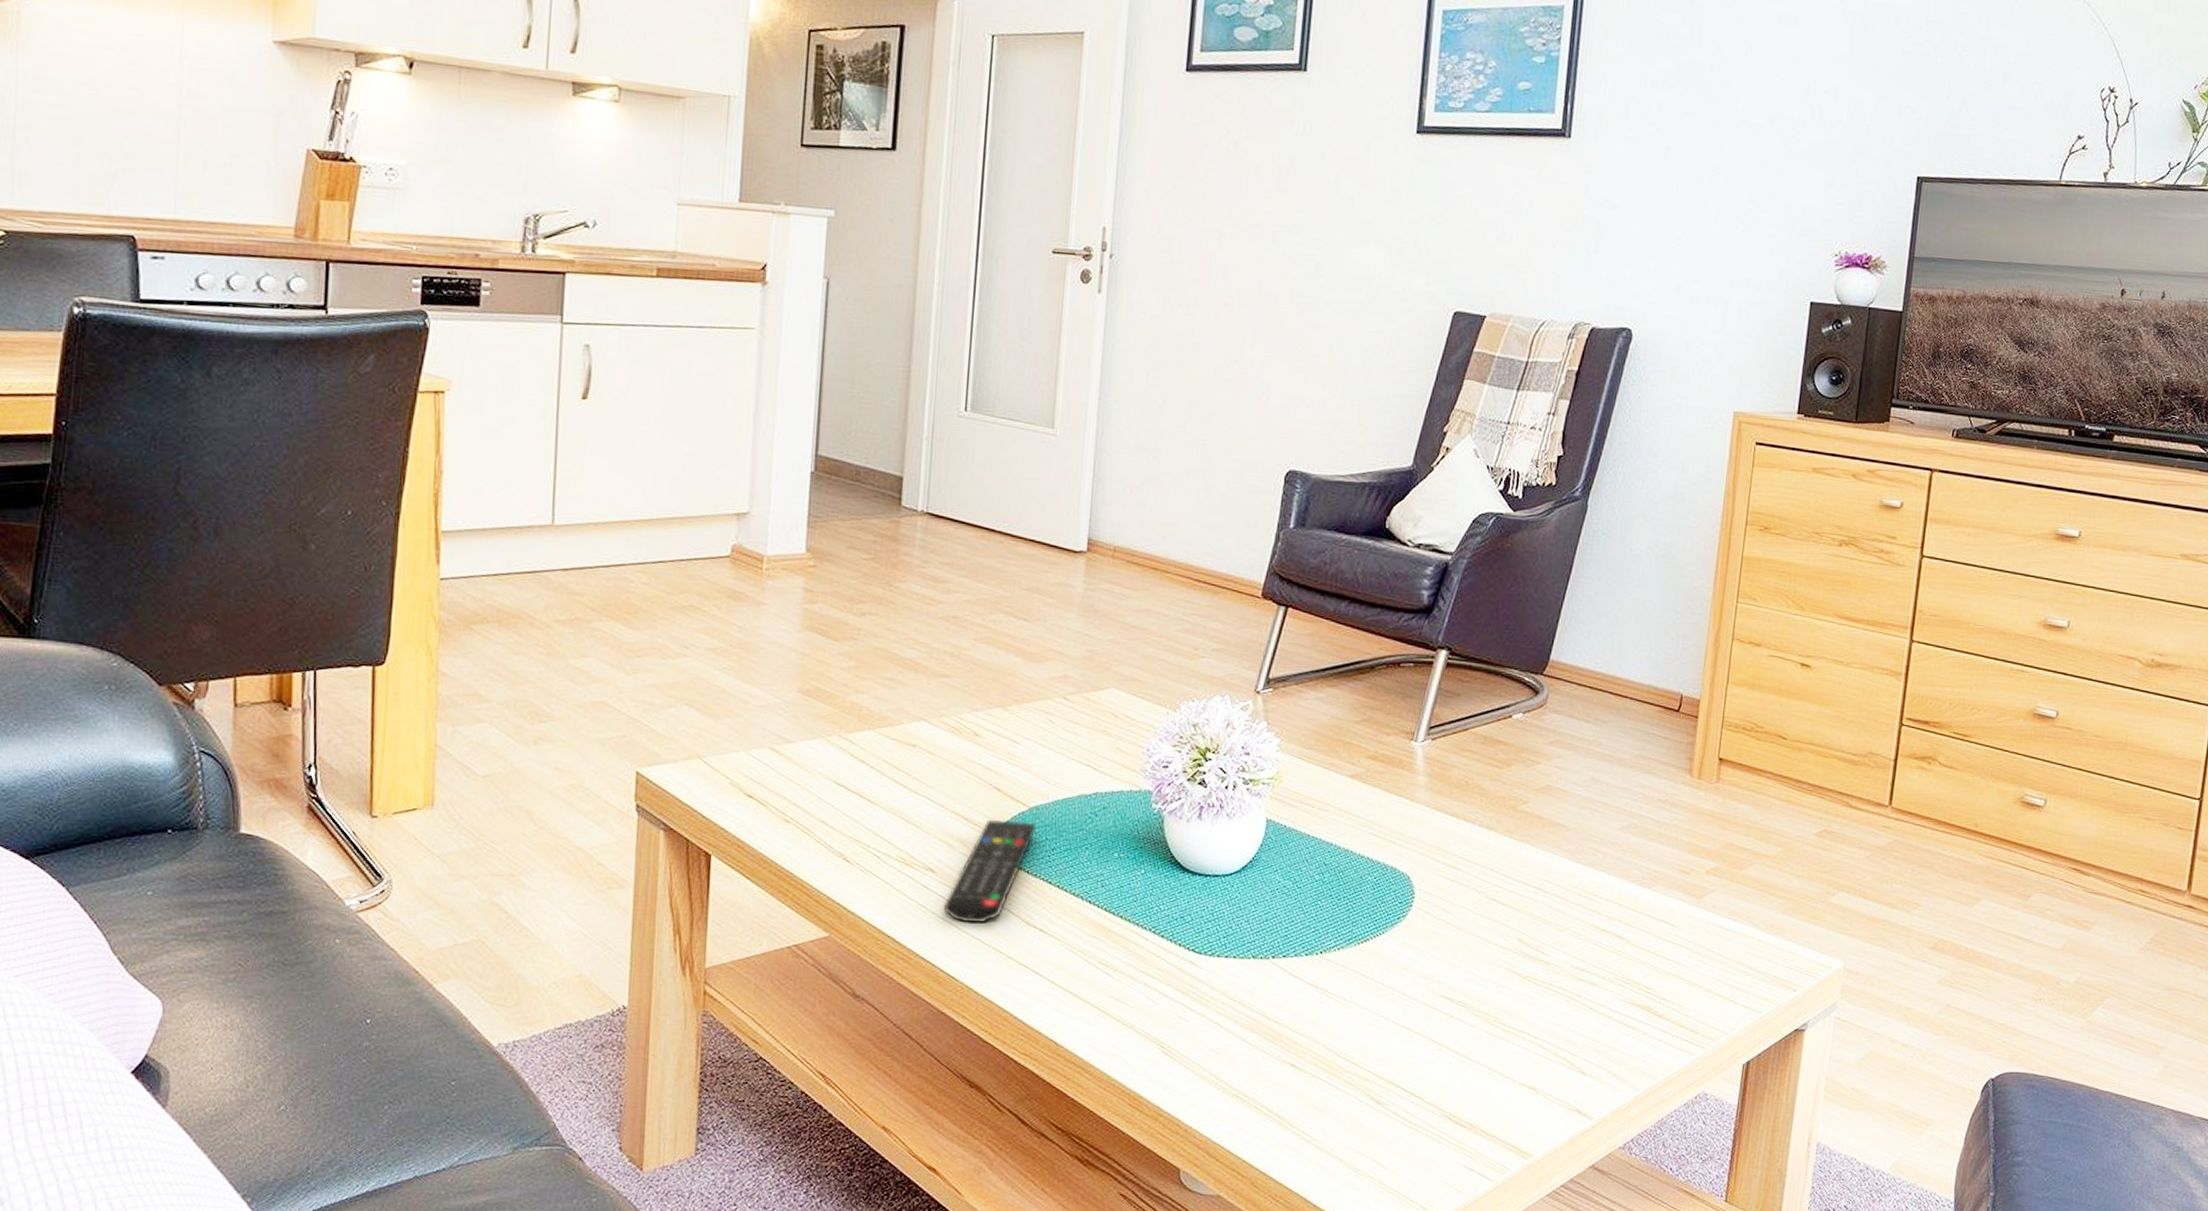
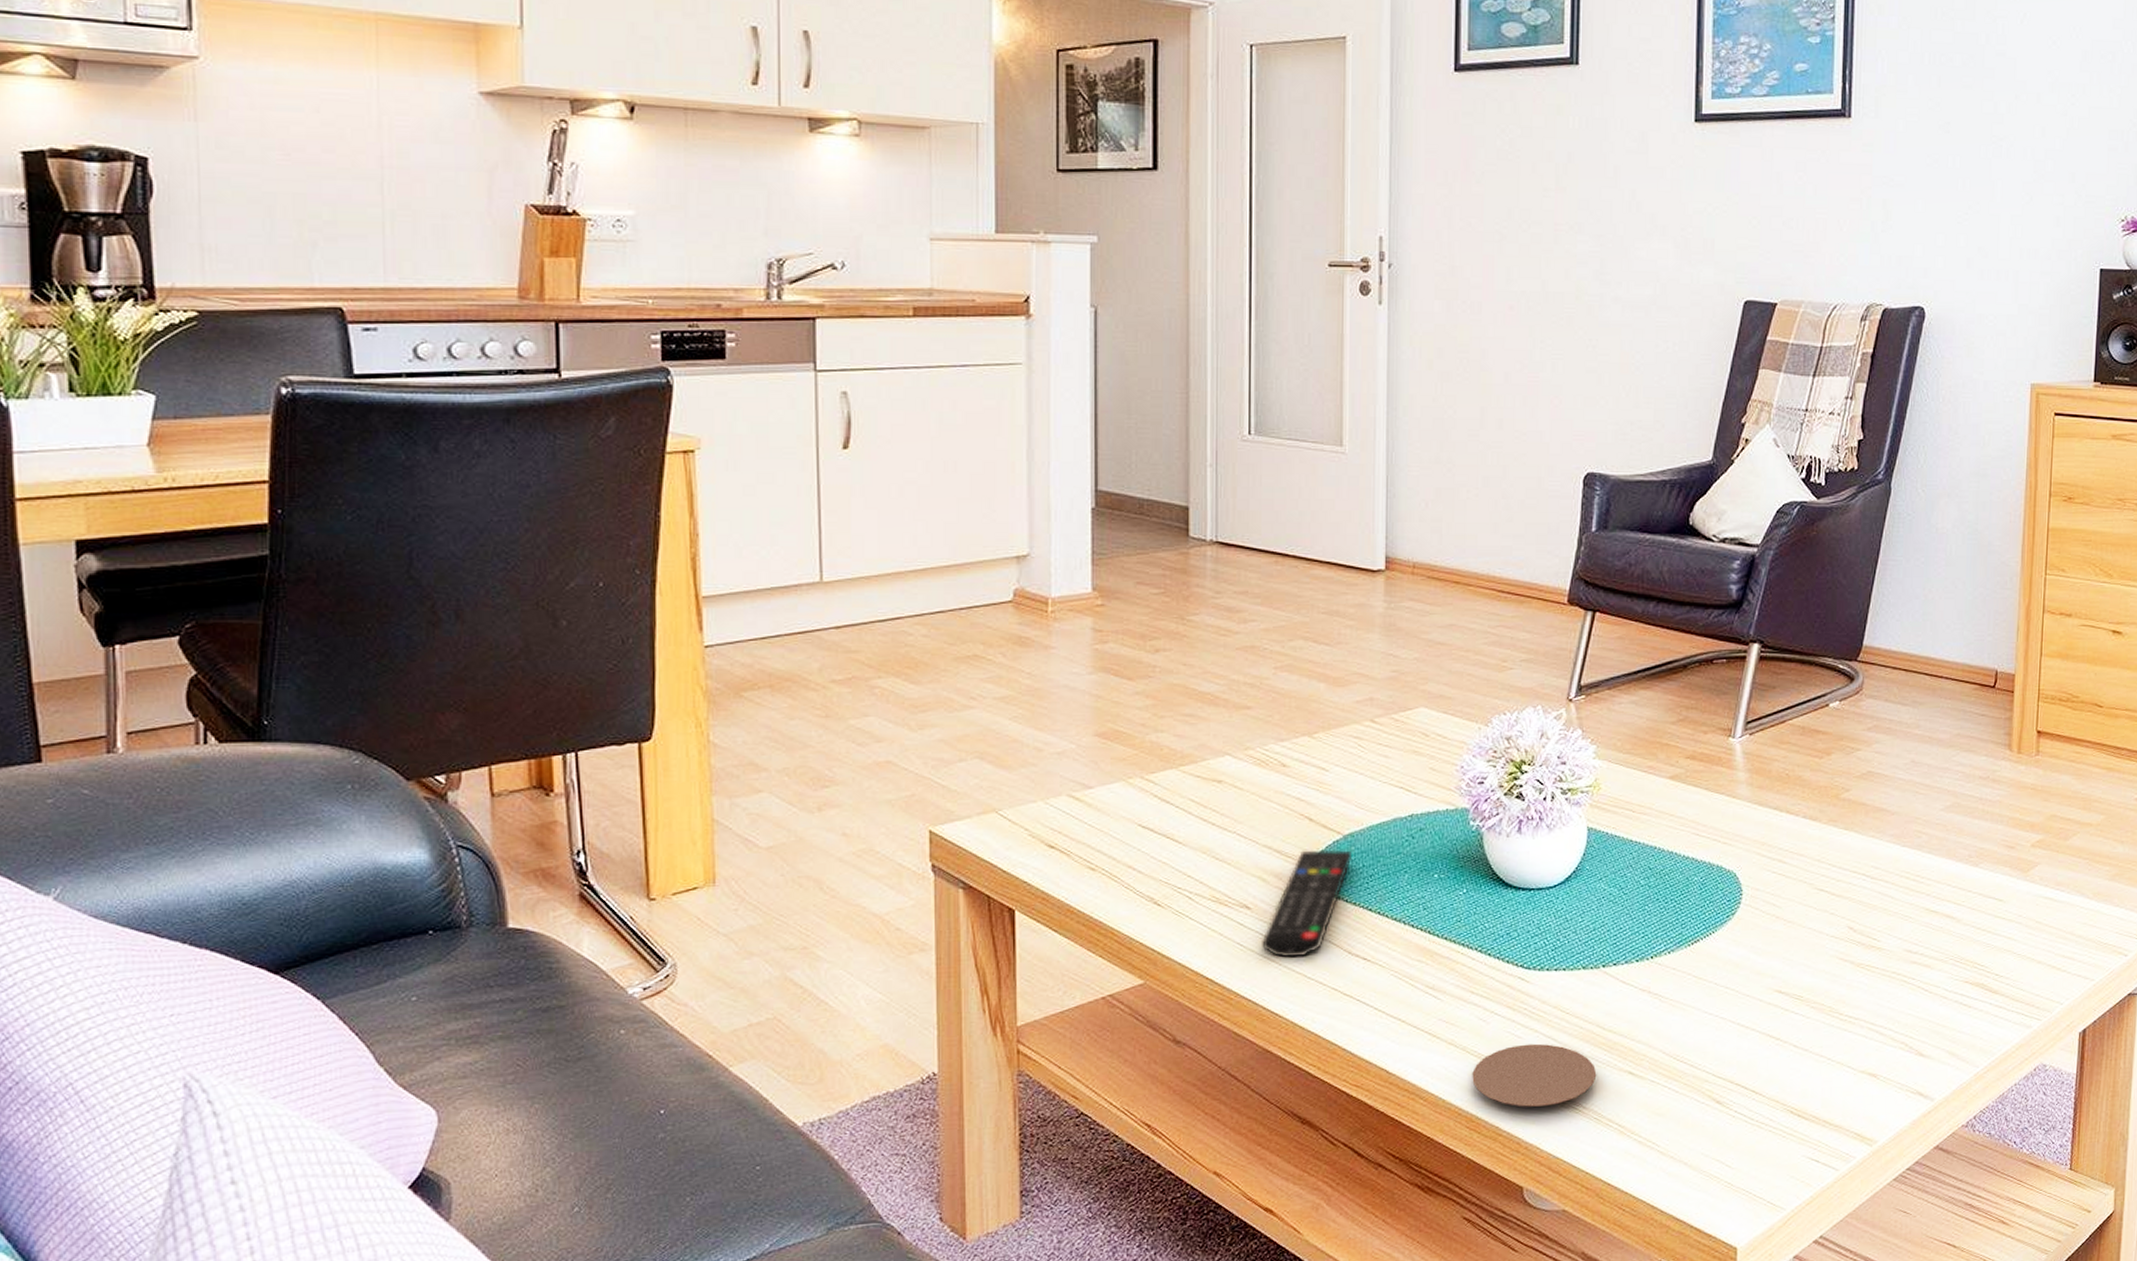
coaster: none [1137,1027,1260,1091] -> present [1472,1043,1597,1107]

